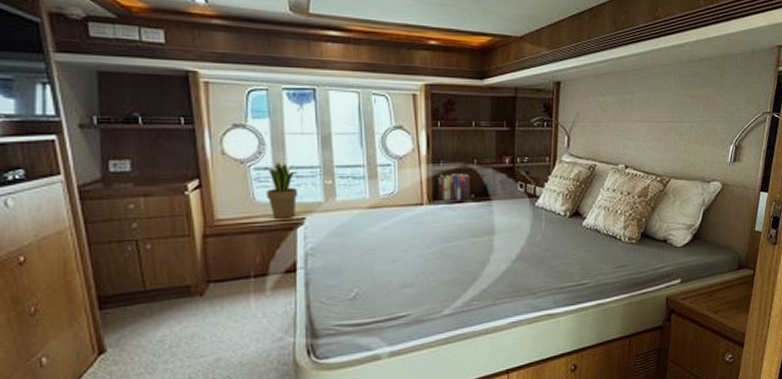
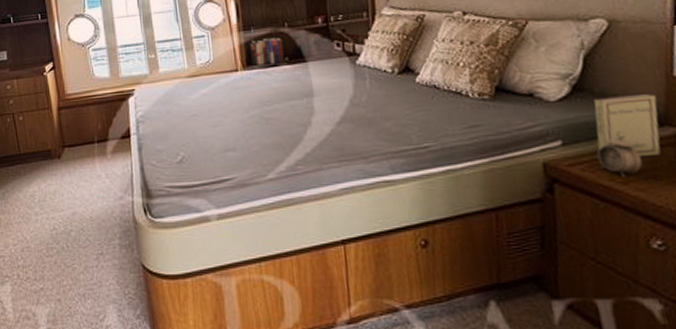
potted plant: present [262,163,298,219] -> none [99,43,128,91]
alarm clock: none [701,272,728,308] -> present [596,131,643,178]
book: none [703,242,743,293] -> present [594,93,661,158]

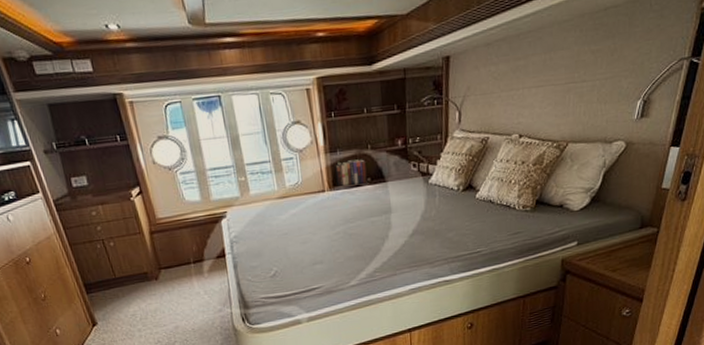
book: present [594,93,661,158] -> none [601,202,647,252]
alarm clock: present [596,131,643,178] -> none [599,232,628,267]

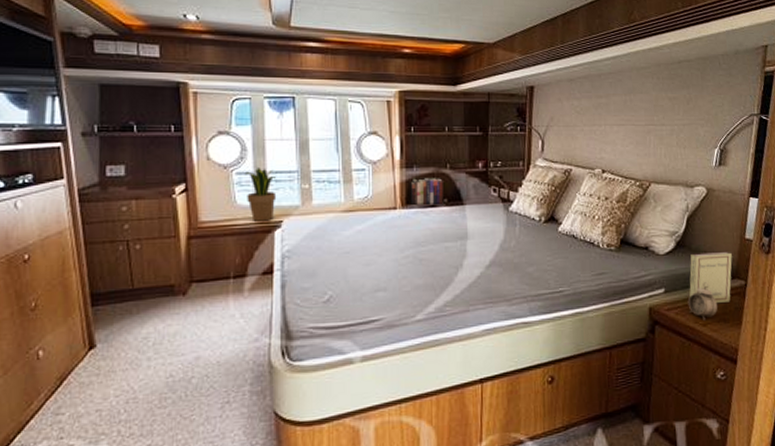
potted plant: none [187,166,219,214] -> present [244,168,277,221]
alarm clock: none [599,232,628,267] -> present [687,282,718,320]
book: none [601,202,647,252] -> present [689,251,732,304]

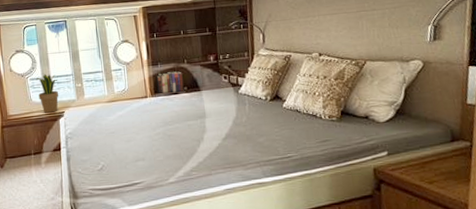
alarm clock: present [687,282,718,320] -> none [411,145,443,179]
book: present [689,251,732,304] -> none [411,116,456,164]

